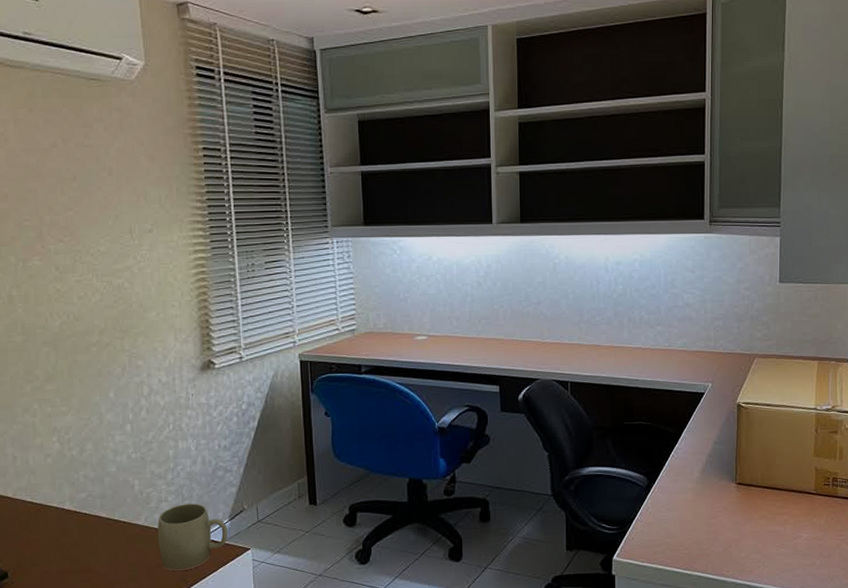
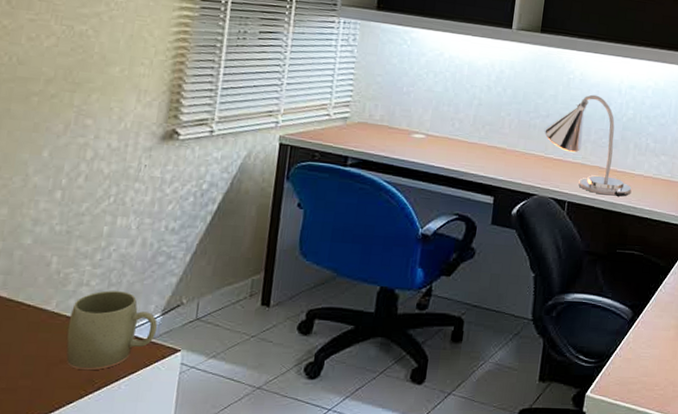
table lamp: none [537,275,632,371] -> present [544,94,632,197]

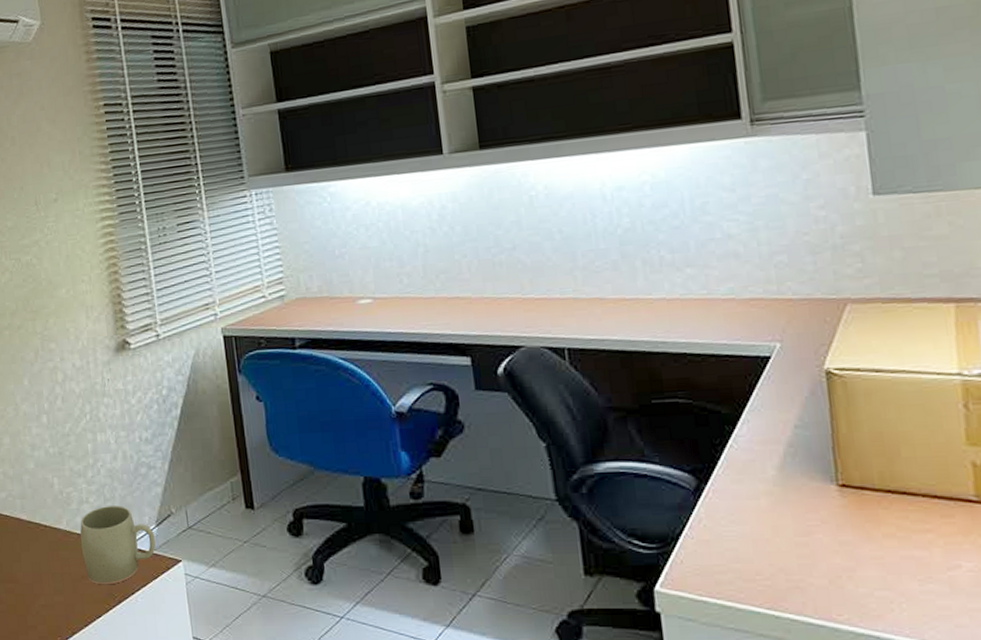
table lamp: present [544,94,632,197] -> none [513,208,654,333]

